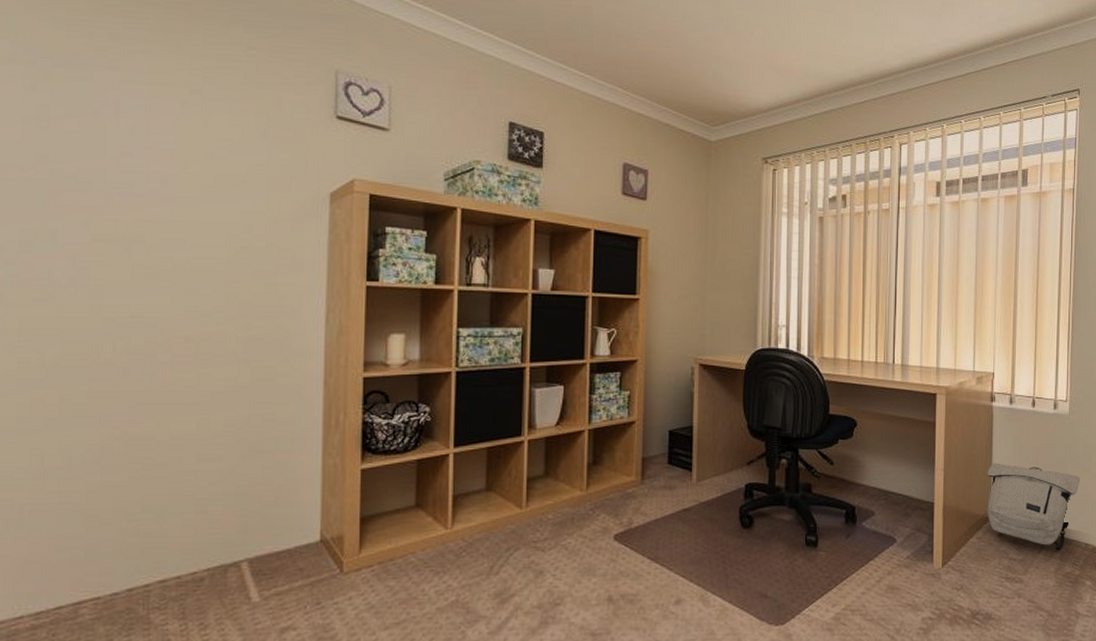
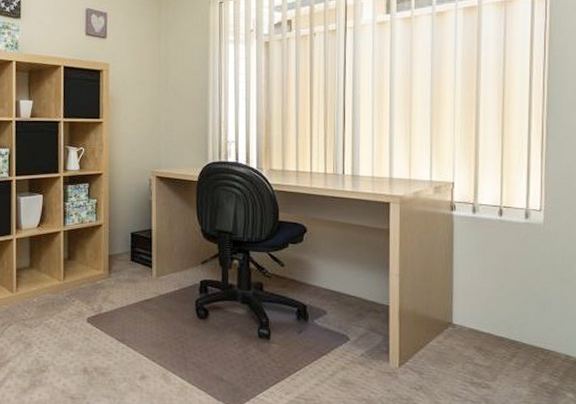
backpack: present [986,463,1081,549] -> none [447,270,559,358]

